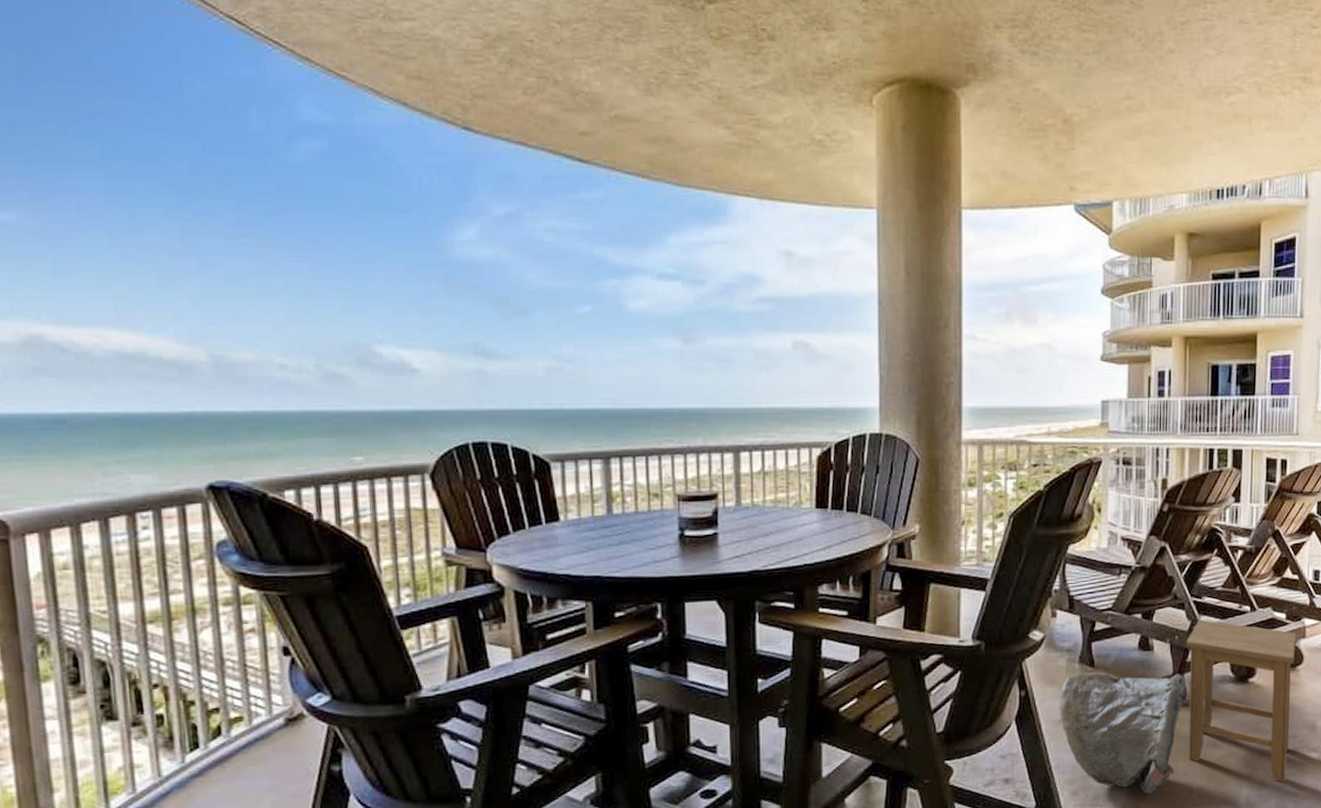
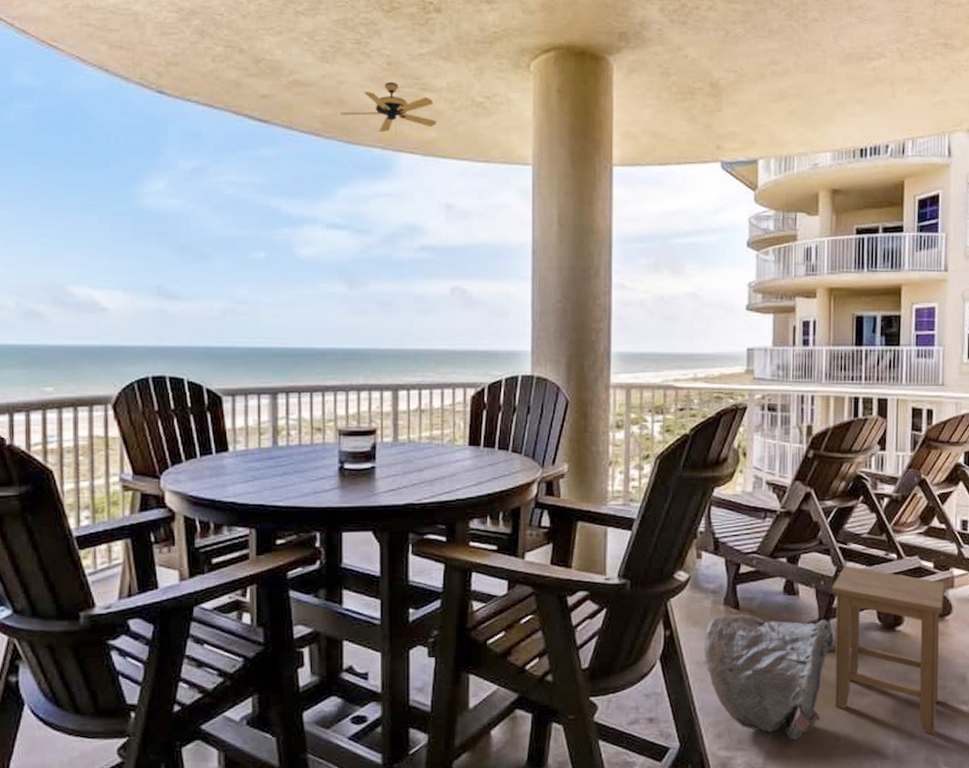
ceiling fan: none [668,117,774,178] -> present [340,81,437,136]

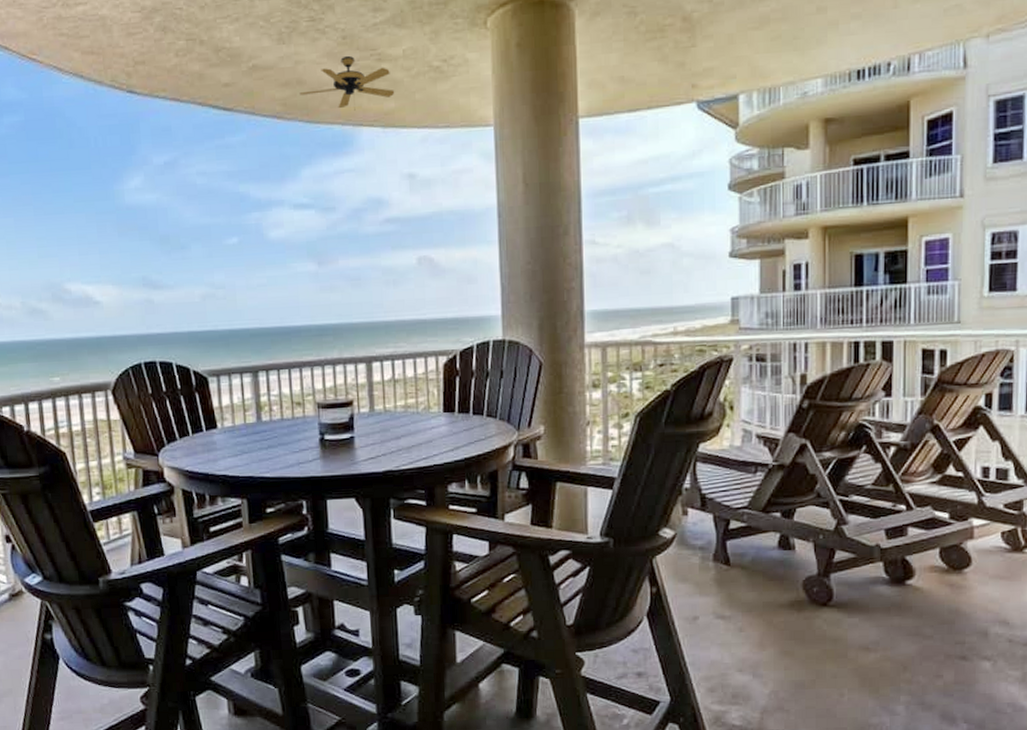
bag: present [704,614,833,740] -> none [693,570,834,695]
stool: present [832,565,945,735] -> none [832,518,962,691]

